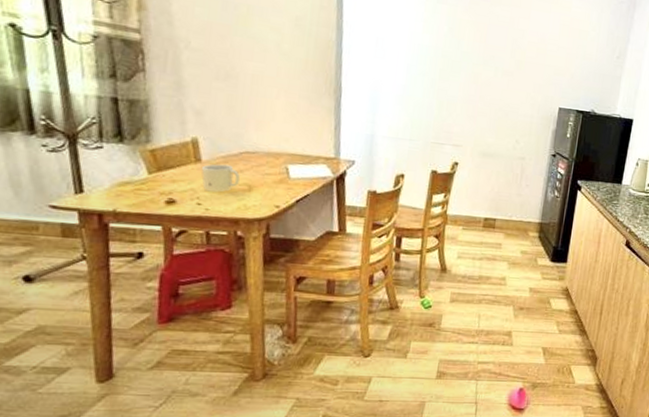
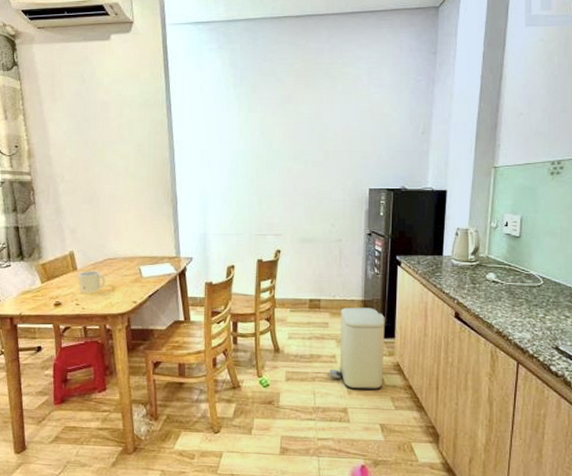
pedal bin: none [497,228,560,315] -> present [329,307,385,391]

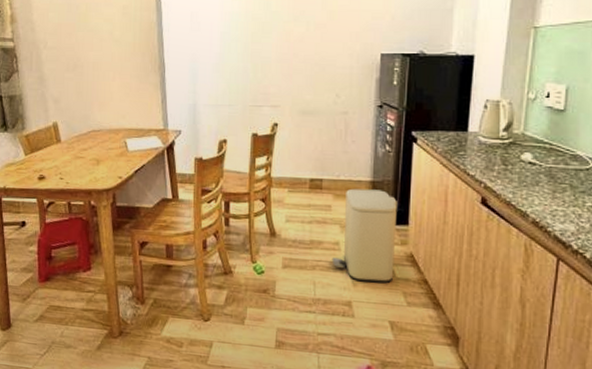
mug: present [77,270,105,294] -> none [61,143,90,168]

